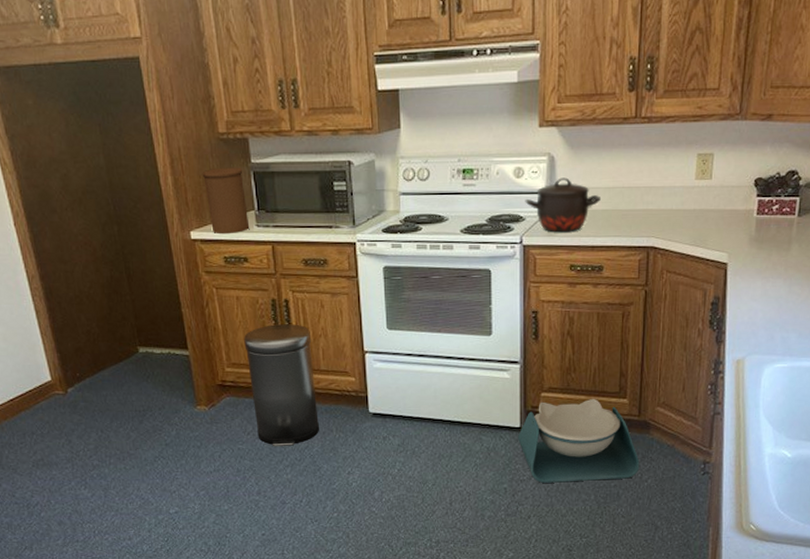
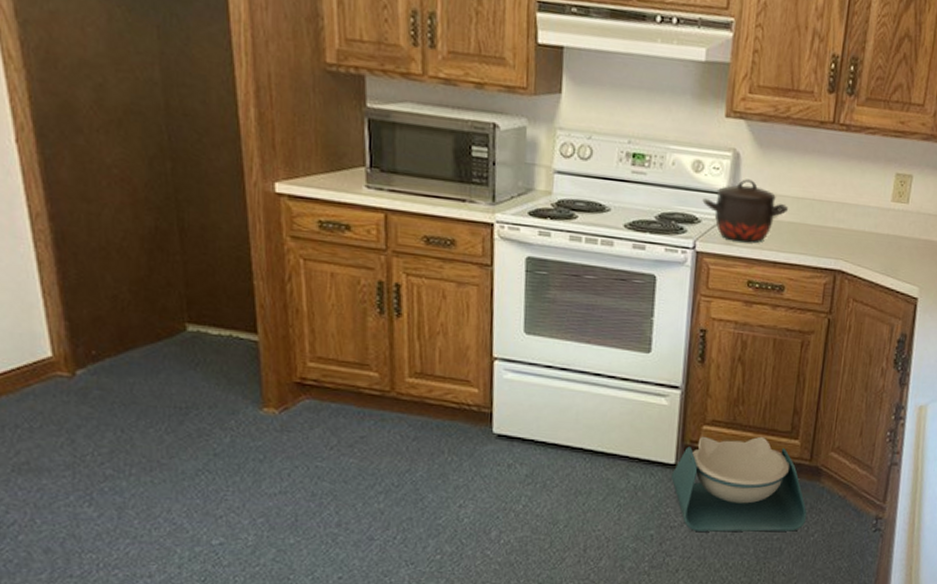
canister: present [202,167,250,235] -> none [298,106,357,194]
pedal bin: present [244,324,319,447] -> none [336,313,427,469]

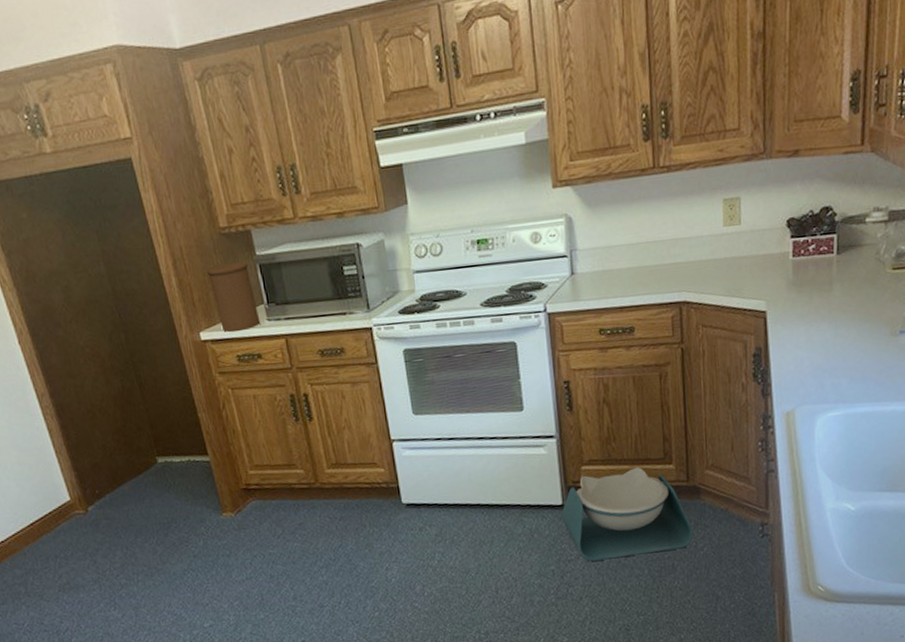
canister: none [298,106,357,194] -> present [206,261,261,333]
cooking pot: present [702,179,788,242] -> none [545,238,625,296]

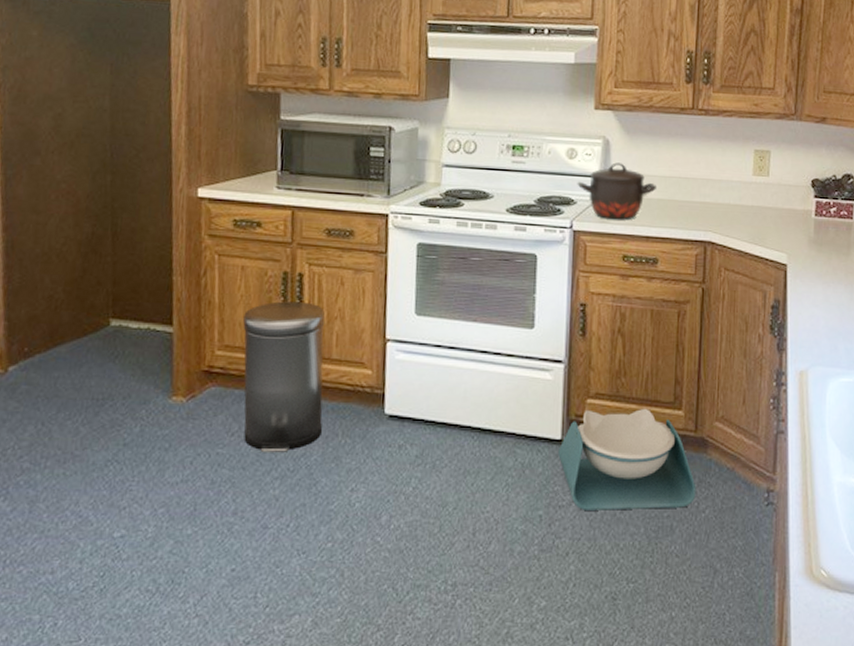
canister: present [206,261,261,333] -> none [222,121,269,195]
pedal bin: none [265,418,352,549] -> present [243,301,325,454]
cooking pot: none [545,238,625,296] -> present [577,162,656,219]

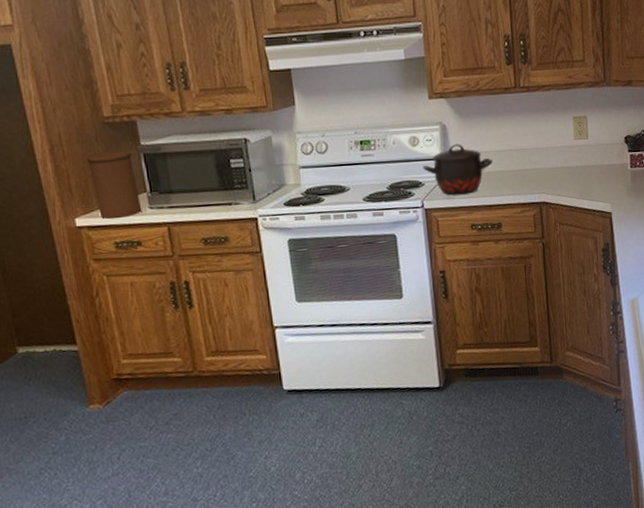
canister: none [222,121,269,195] -> present [86,150,142,220]
pedal bin: present [243,301,325,454] -> none [141,305,231,440]
pet bowl: present [558,408,696,510] -> none [438,349,558,441]

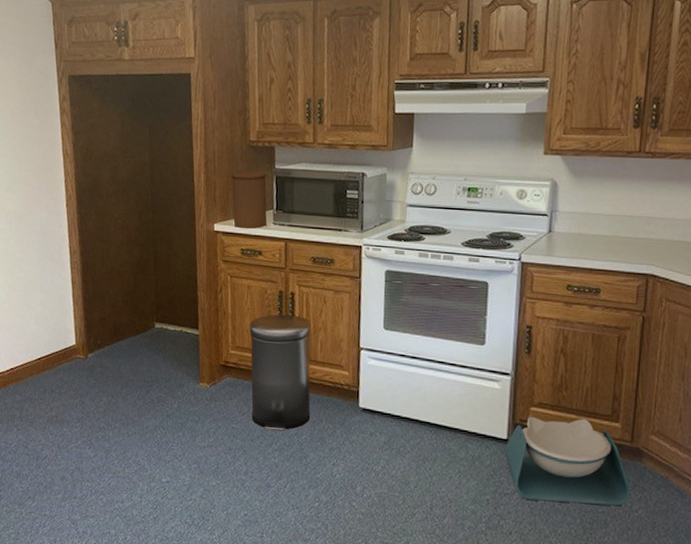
pedal bin: none [141,305,231,440] -> present [249,314,311,432]
cooking pot: present [422,144,492,195] -> none [526,202,601,253]
pet bowl: none [438,349,558,441] -> present [504,416,630,507]

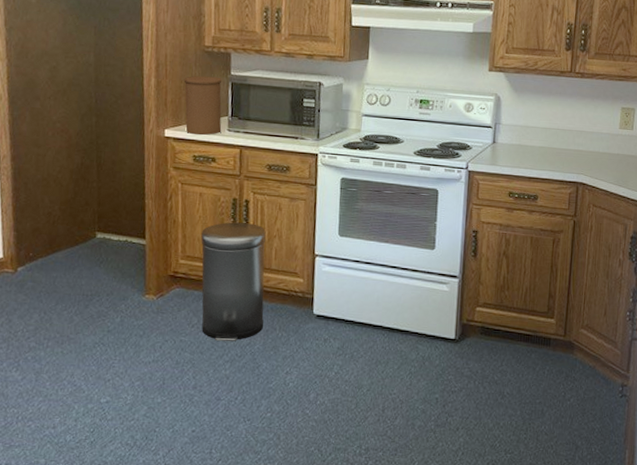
pet bowl: present [504,416,630,507] -> none [452,316,564,397]

